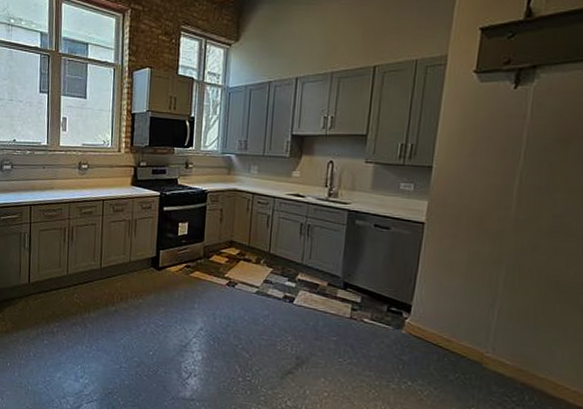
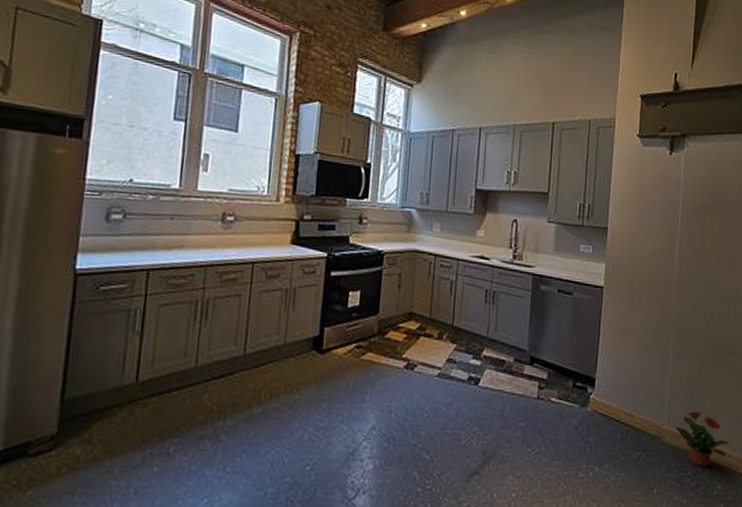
potted plant: none [500,343,567,397] -> present [675,411,729,468]

